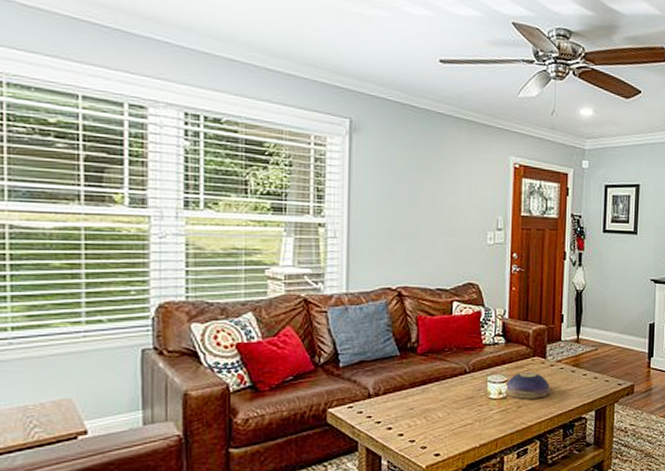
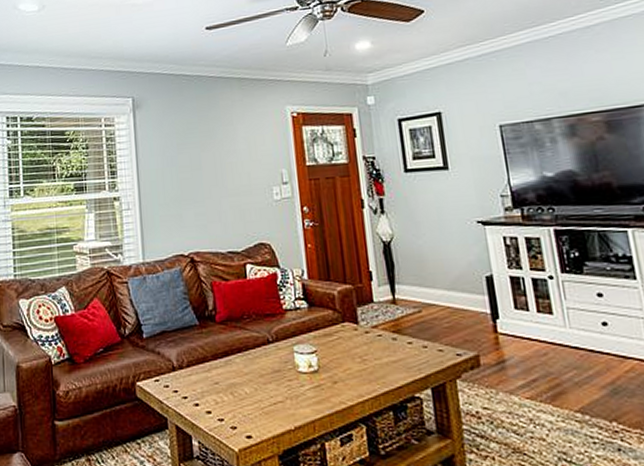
decorative bowl: present [504,371,550,399] -> none [314,340,370,373]

